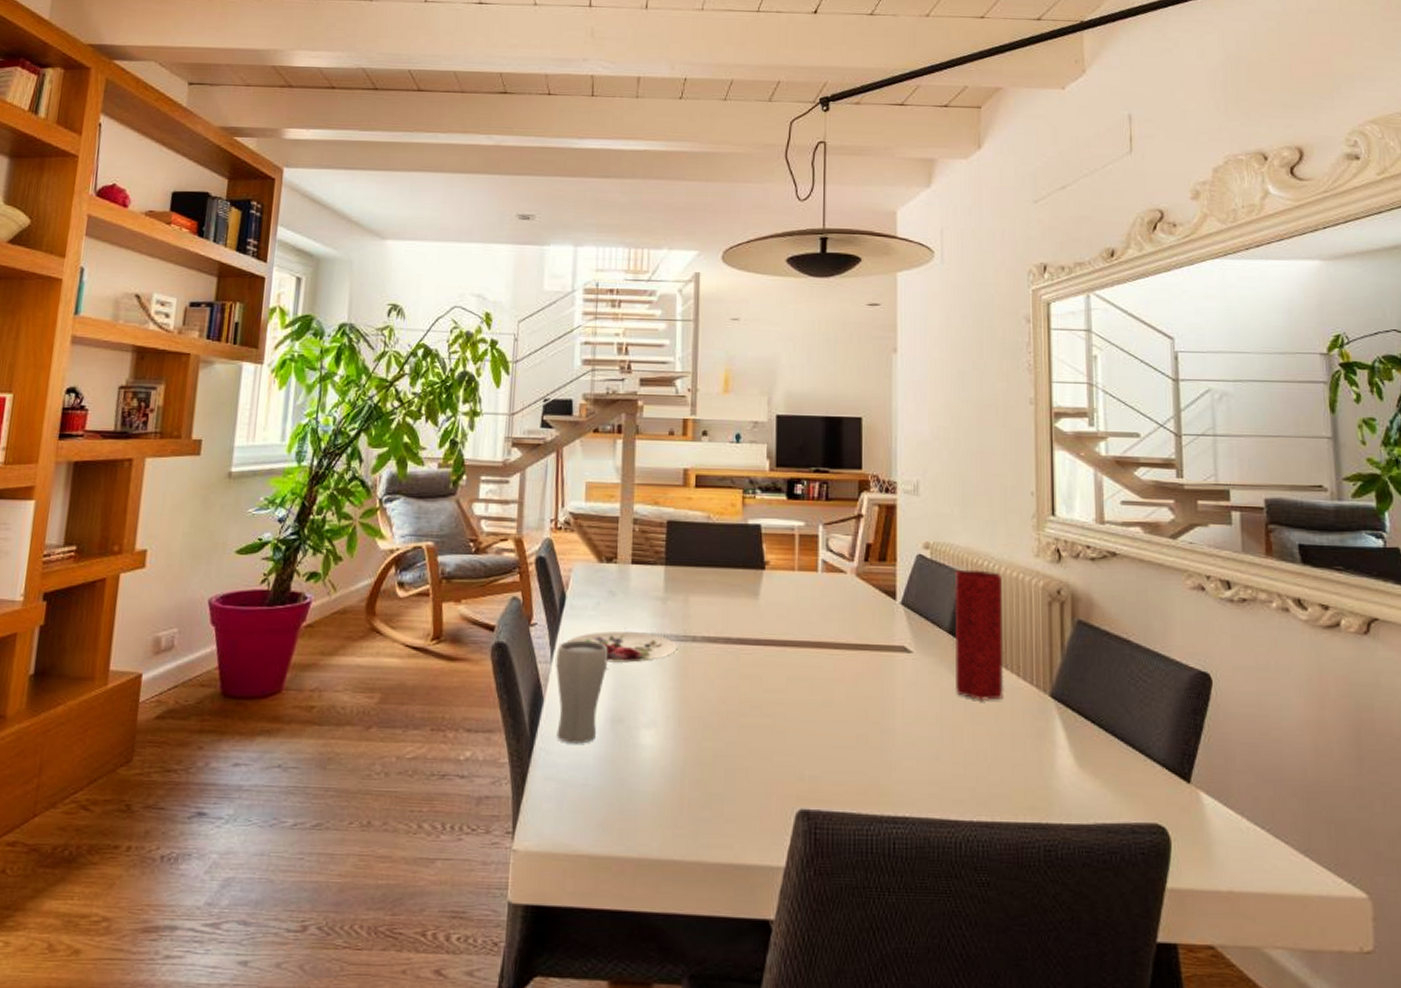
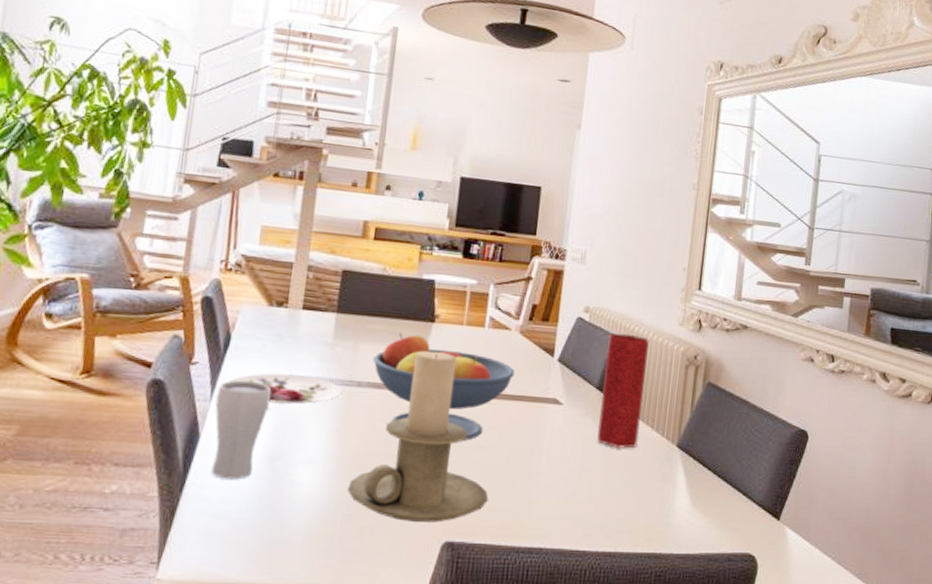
candle holder: none [692,600,842,788] -> present [347,351,489,522]
fruit bowl: none [706,582,855,696] -> present [373,333,515,441]

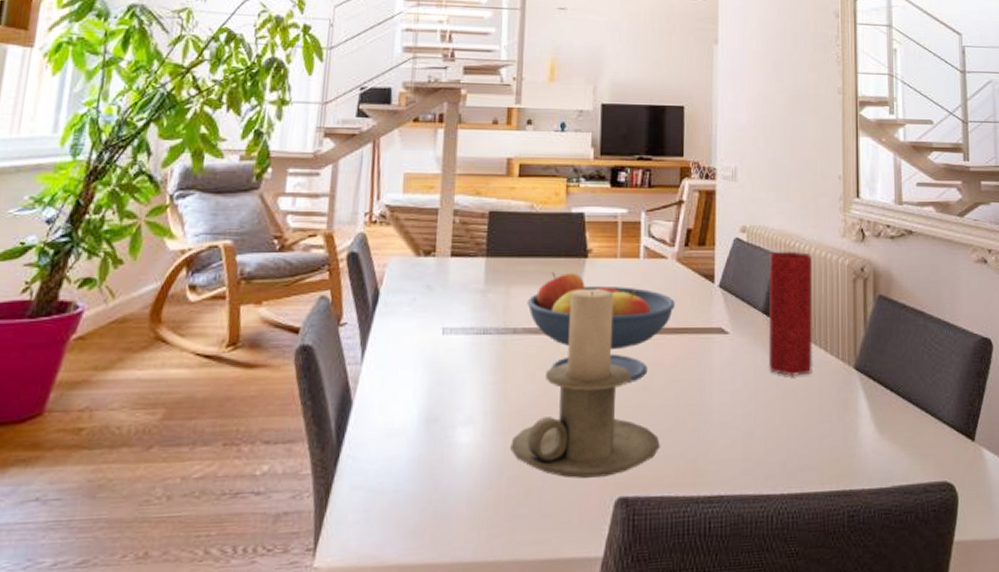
drinking glass: present [211,380,272,480] -> none [366,338,424,448]
plate: present [228,373,343,404] -> none [378,327,498,360]

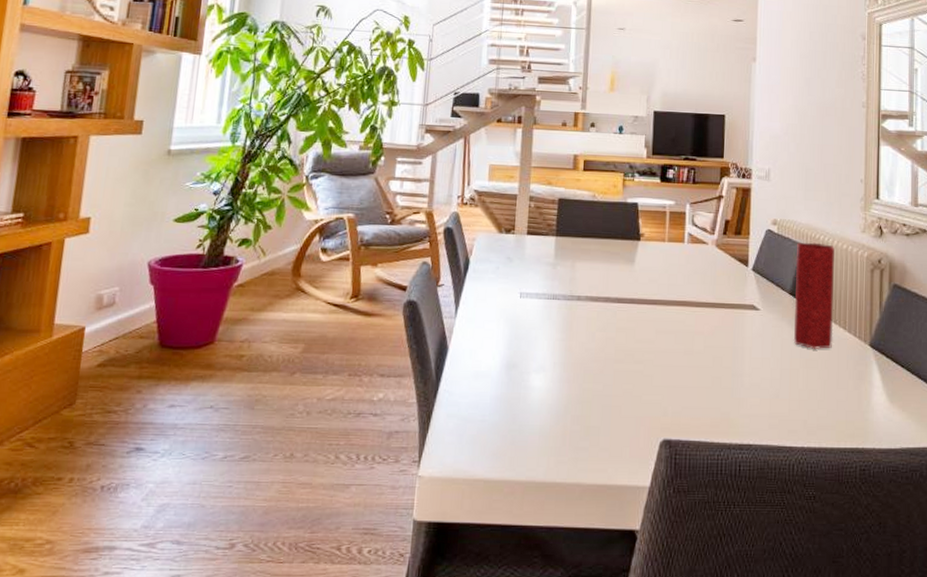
candle holder: present [510,288,660,478] -> none [574,266,699,422]
fruit bowl: present [527,272,675,383] -> none [589,251,714,346]

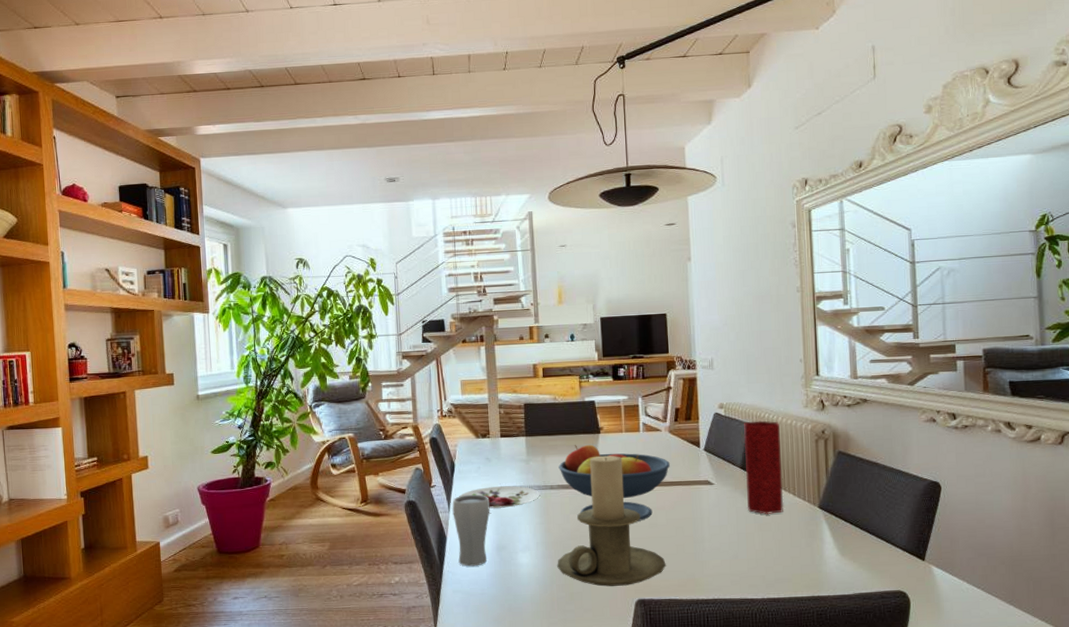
drinking glass: none [459,298,505,386] -> present [452,494,490,567]
plate: none [469,292,565,318] -> present [458,486,540,509]
candle holder: none [574,266,699,422] -> present [557,455,666,587]
fruit bowl: none [589,251,714,346] -> present [558,444,670,521]

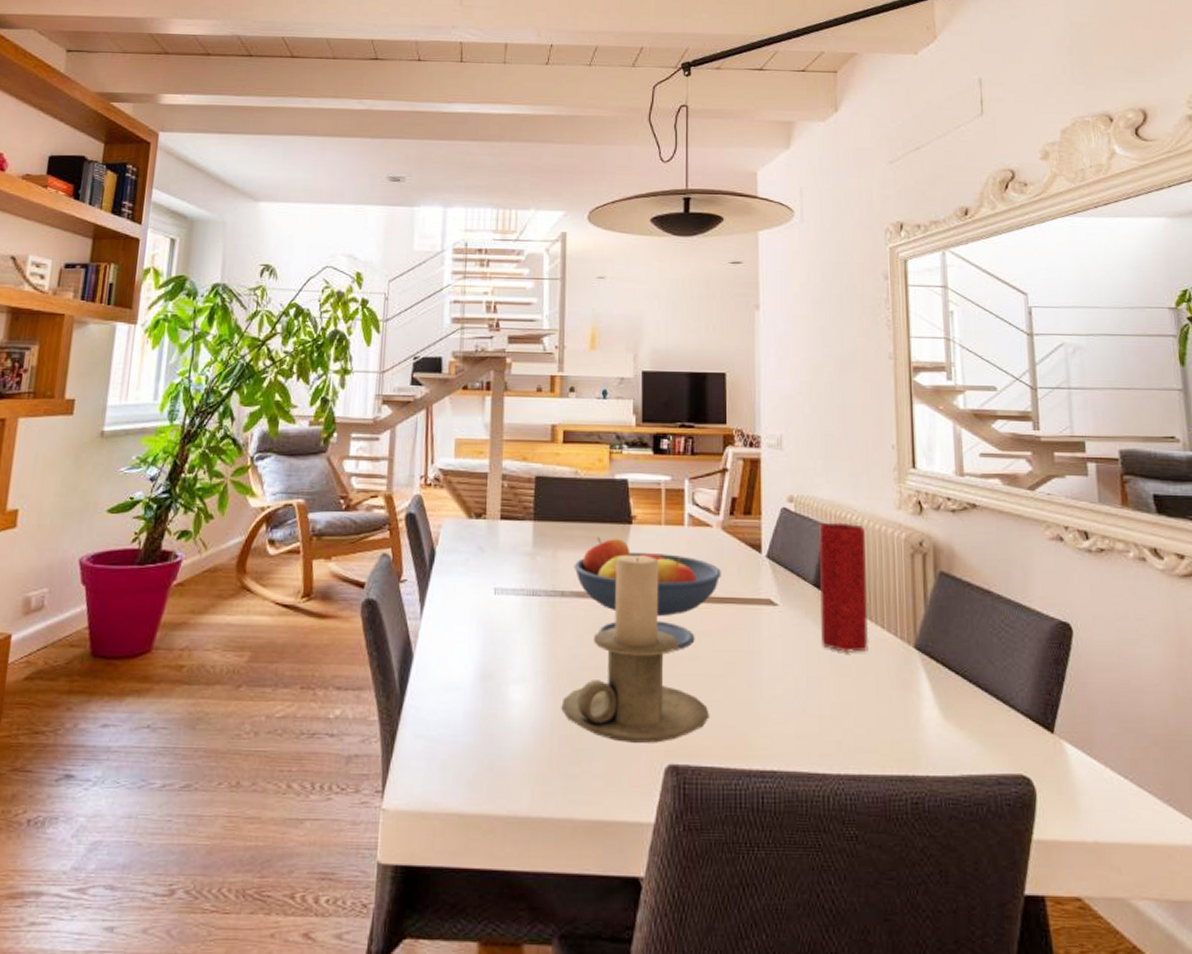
drinking glass: present [452,494,490,567] -> none [425,596,478,701]
plate: present [458,486,540,509] -> none [435,587,547,619]

